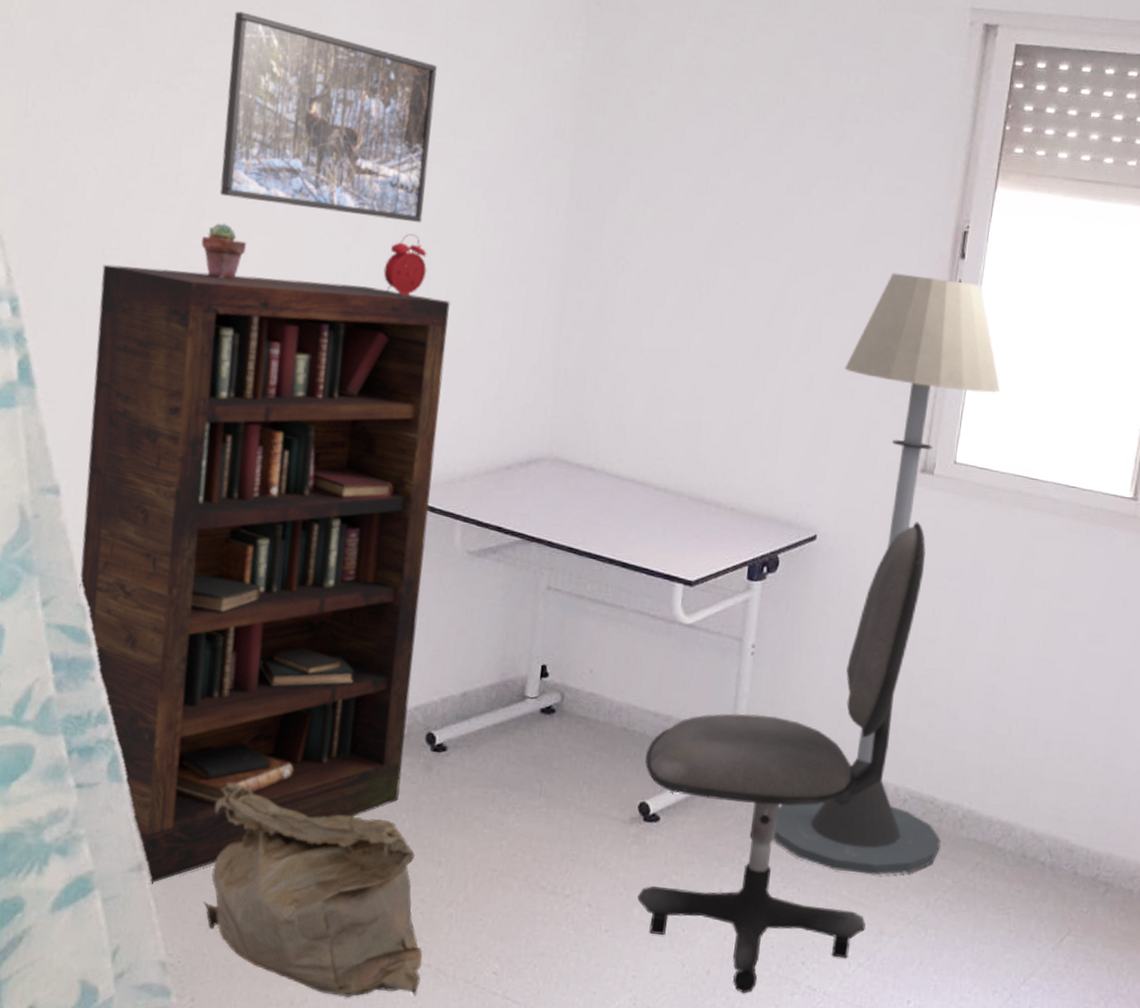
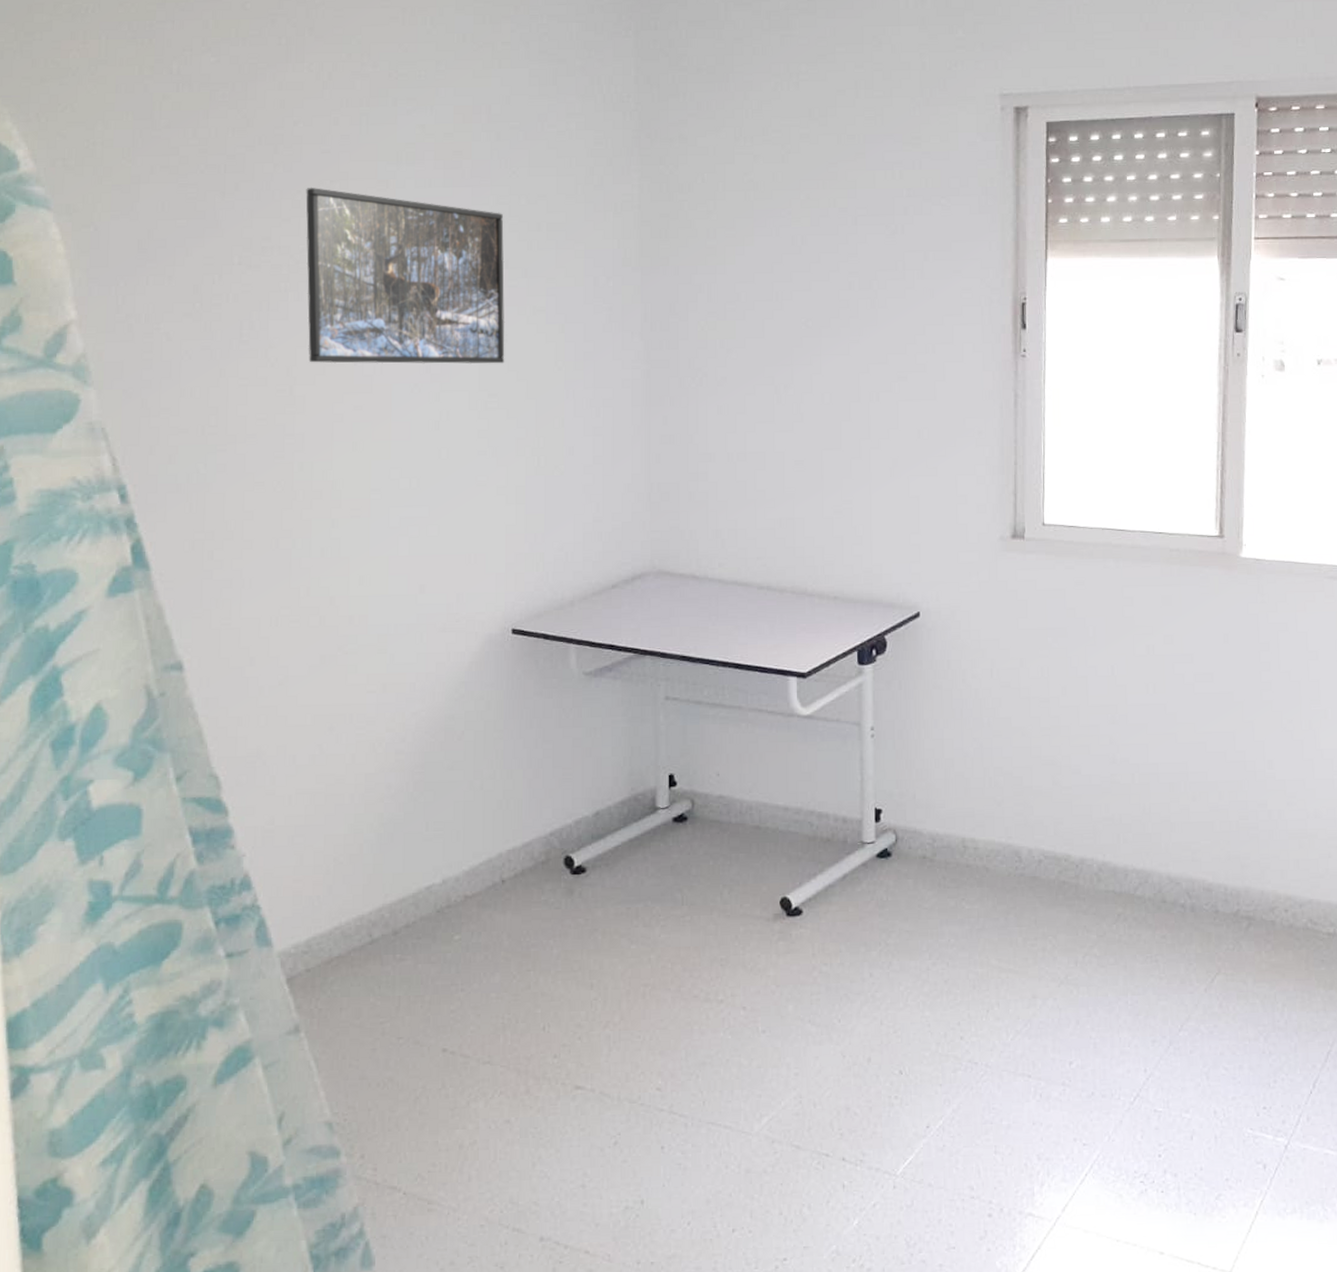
bookcase: present [79,264,451,884] -> none [203,430,545,1045]
potted succulent: present [201,222,247,280] -> none [295,388,340,441]
bag: present [203,782,423,997] -> none [363,932,585,1134]
alarm clock: present [383,233,428,296] -> none [473,374,515,435]
office chair: present [637,521,926,994] -> none [780,586,1028,1077]
floor lamp: present [774,272,1000,875] -> none [916,350,1081,941]

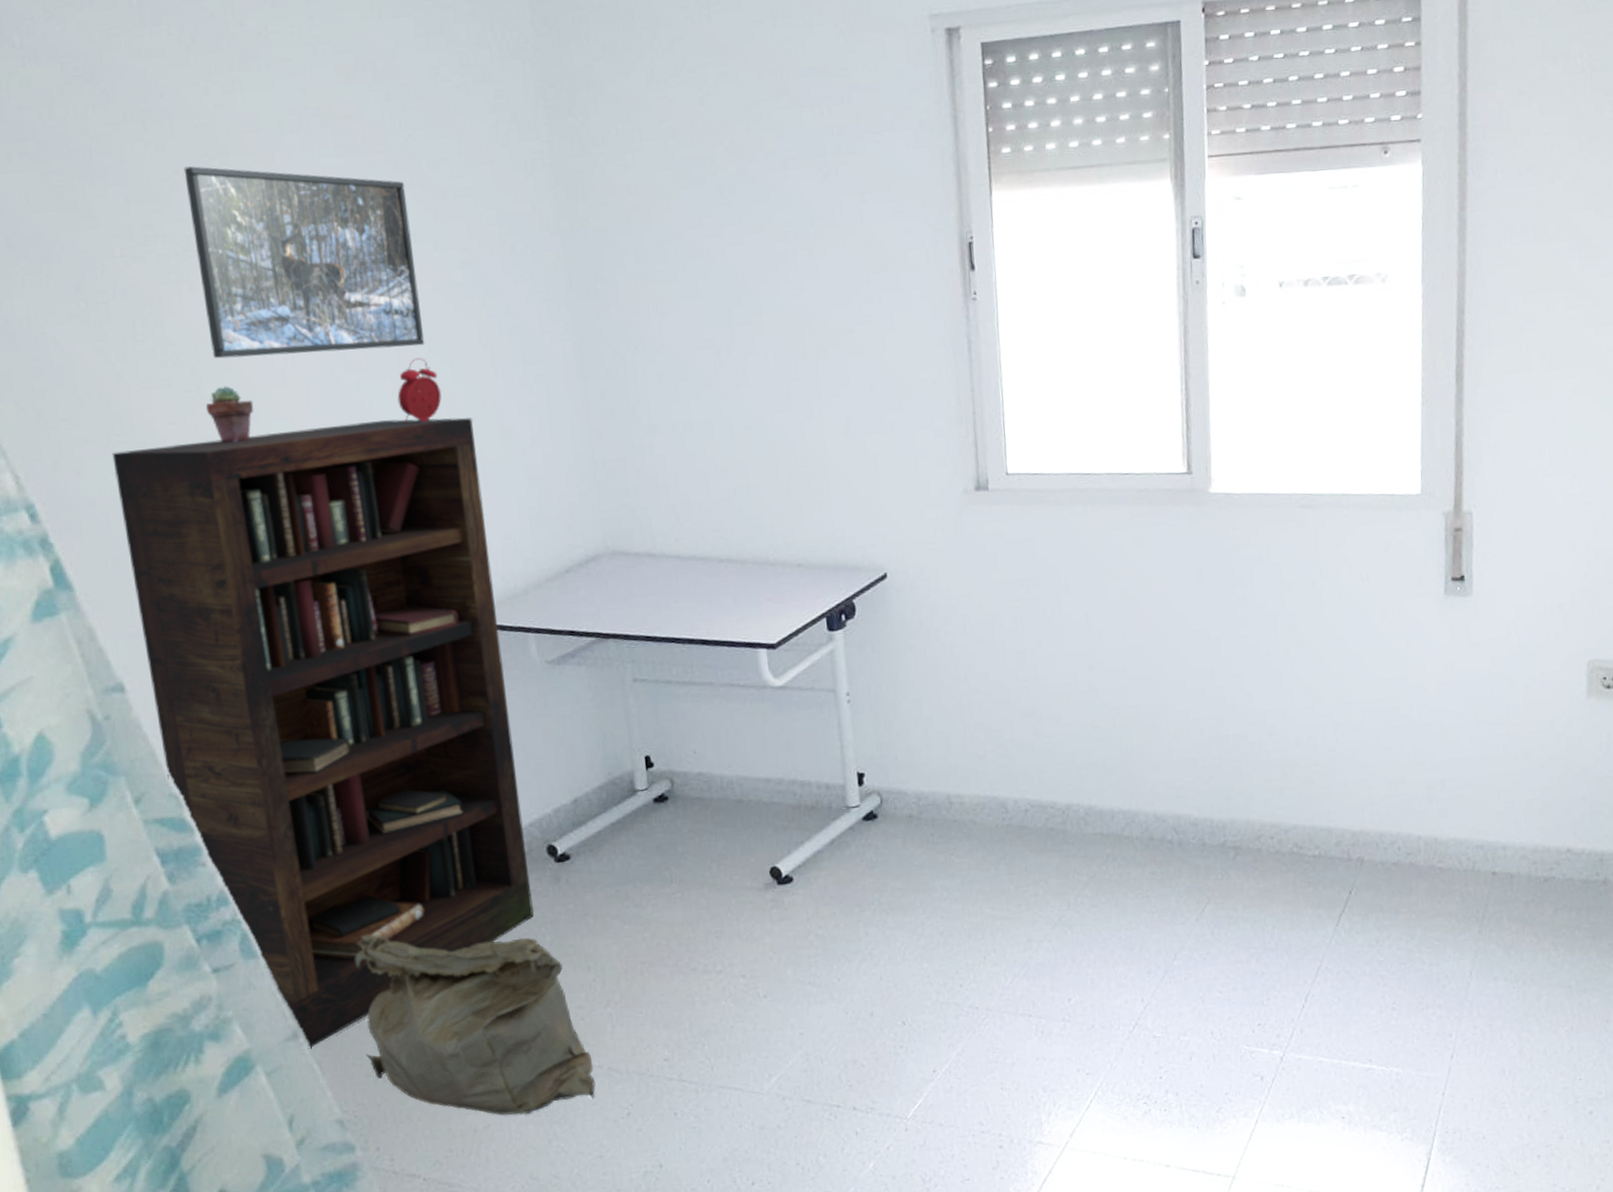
bookcase: none [203,430,545,1045] -> present [112,417,534,1049]
potted succulent: none [295,388,340,441] -> present [205,385,254,443]
bag: none [363,932,585,1134] -> present [355,934,595,1116]
alarm clock: none [473,374,515,435] -> present [397,357,442,424]

